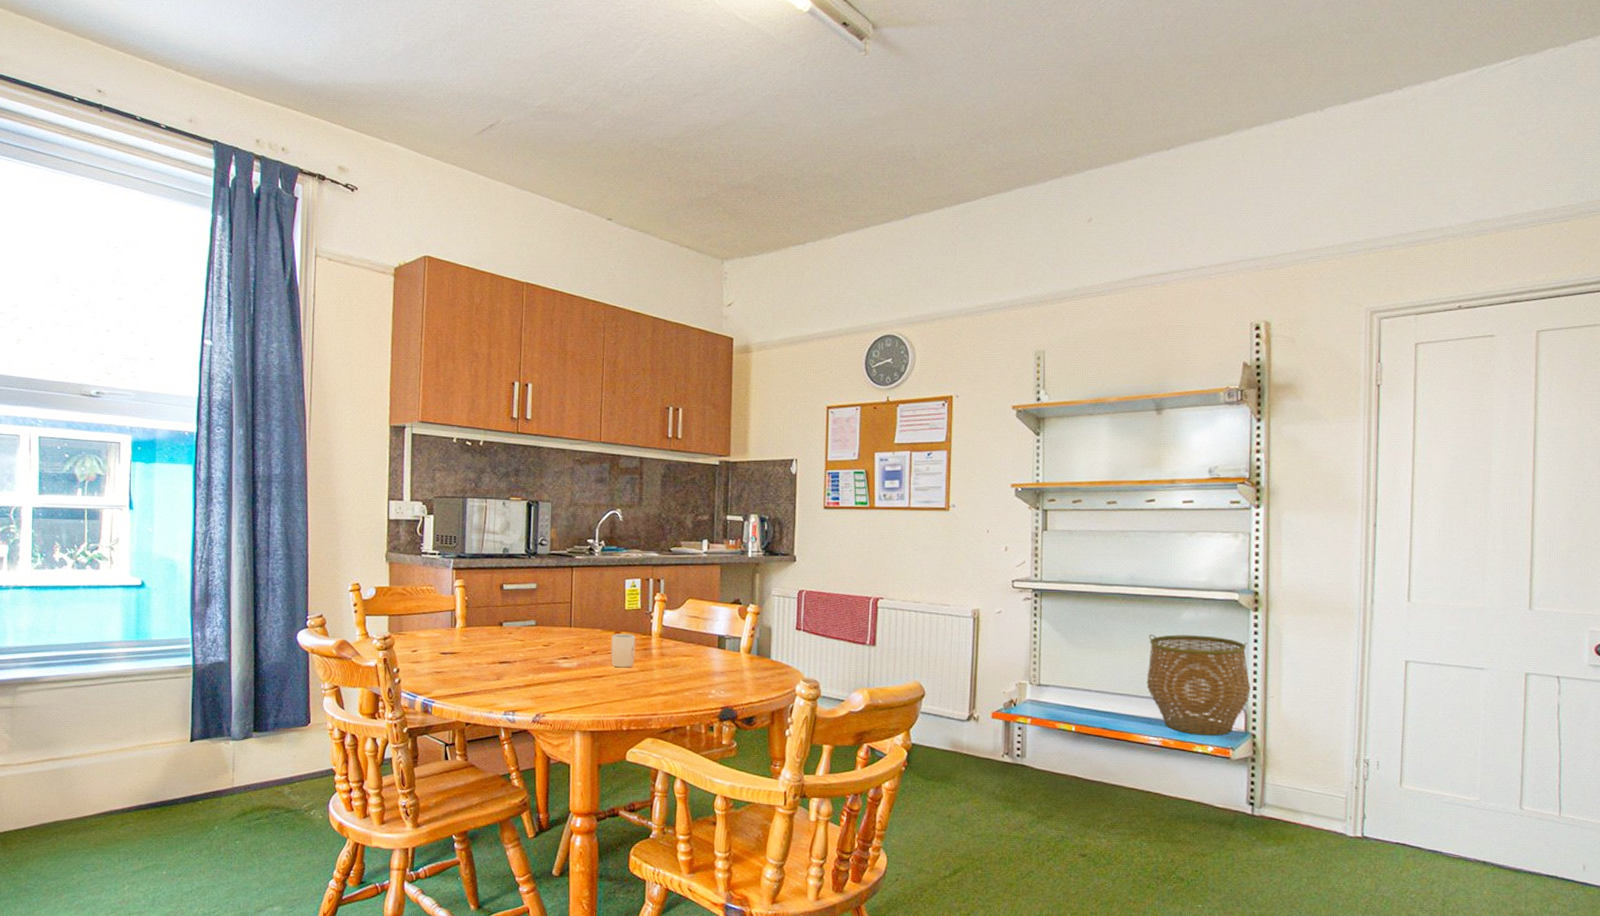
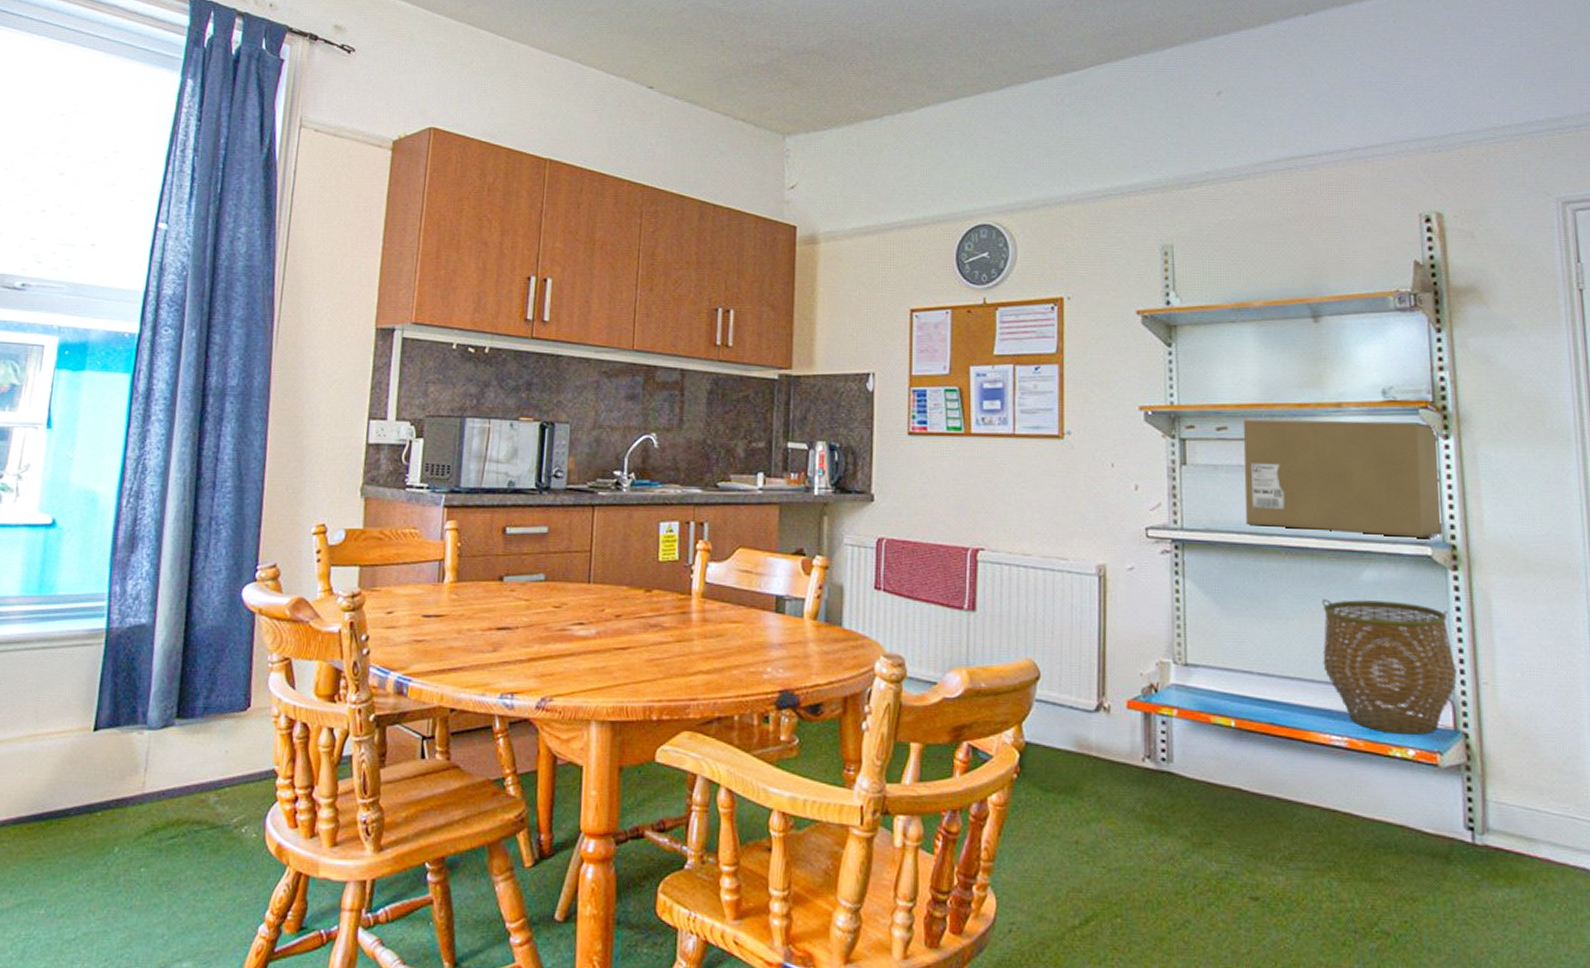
mug: present [610,634,636,668] -> none [638,592,671,637]
box: none [1092,493,1251,587] -> present [1243,419,1443,539]

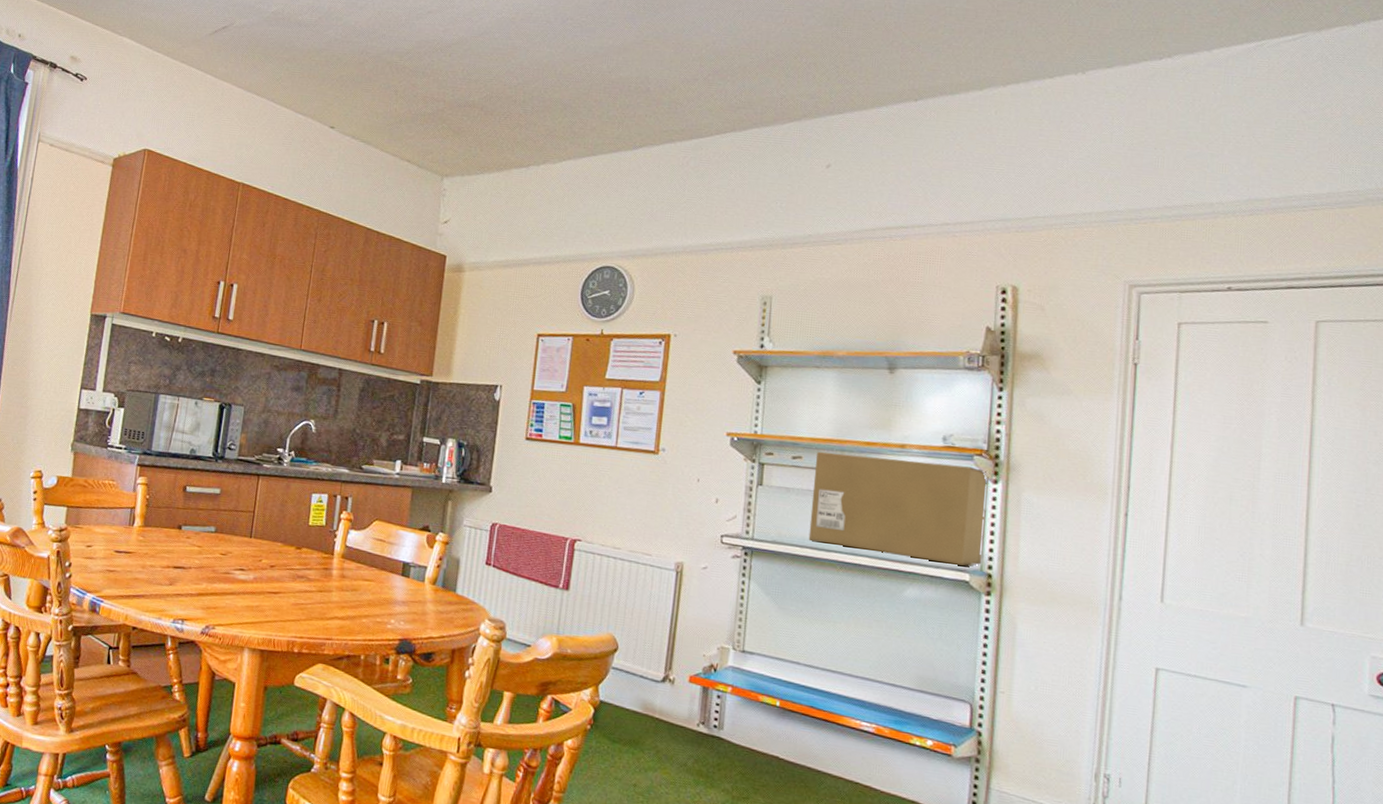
basket: present [1322,599,1458,735] -> none [861,608,980,729]

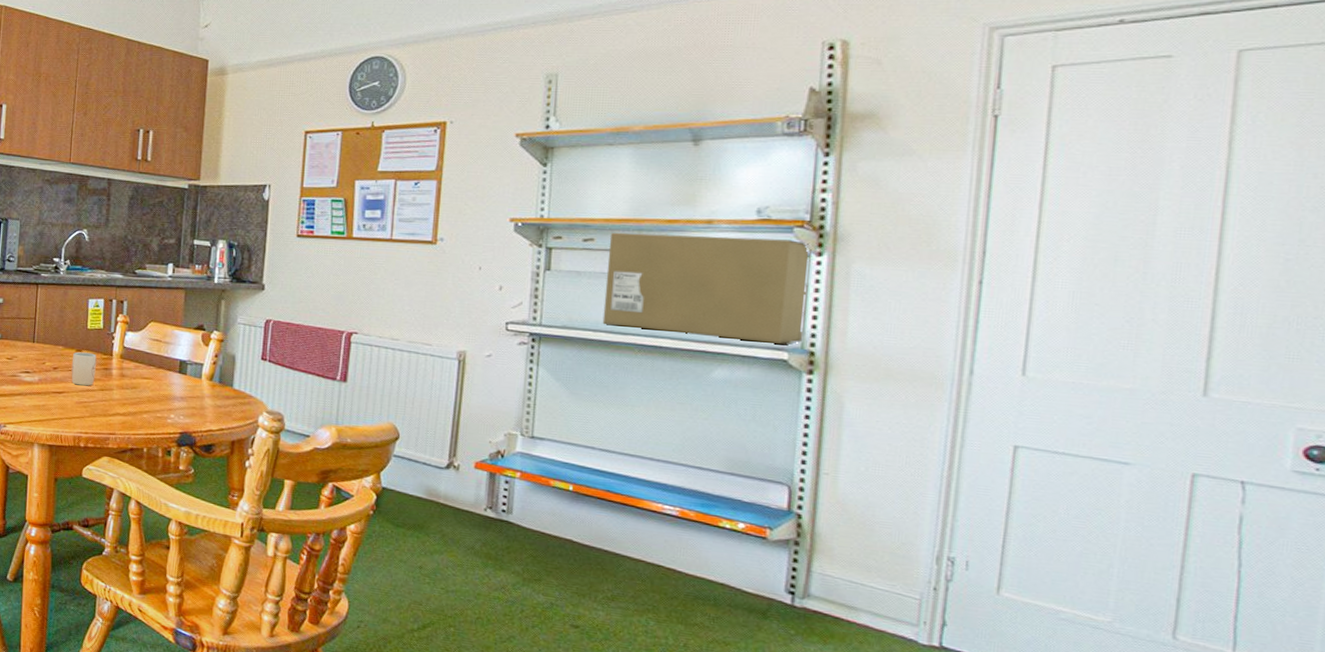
mug: none [288,549,317,587] -> present [71,352,97,386]

